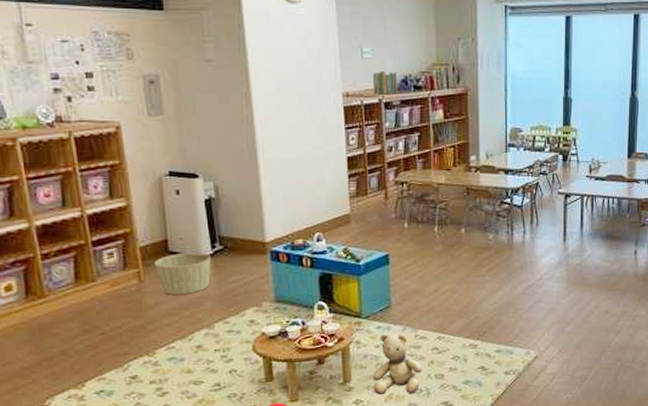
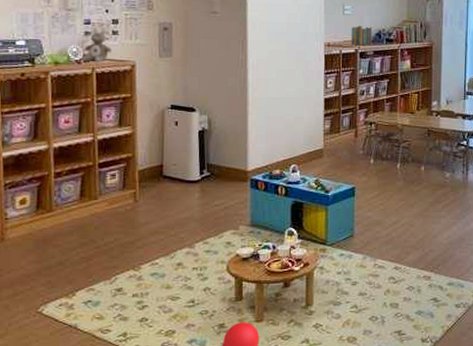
stuffed bear: none [54,84,91,125] -> present [82,29,113,62]
basket: present [154,253,212,295] -> none [149,178,199,215]
teddy bear: present [373,333,423,394] -> none [332,261,379,320]

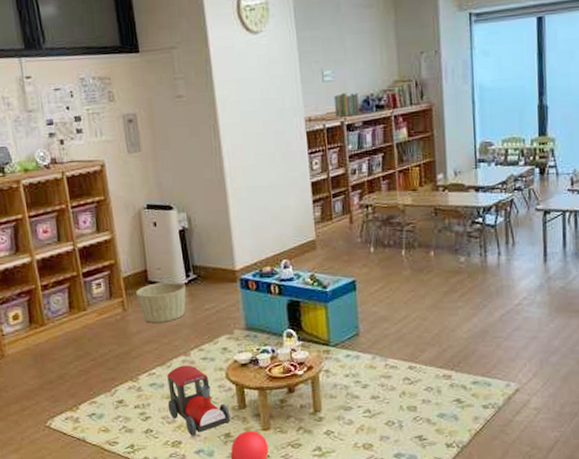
stuffed bear: present [82,29,113,62] -> none [50,129,80,166]
basket: none [149,178,199,215] -> present [136,282,187,323]
toy train: none [166,257,226,327] -> present [167,365,231,437]

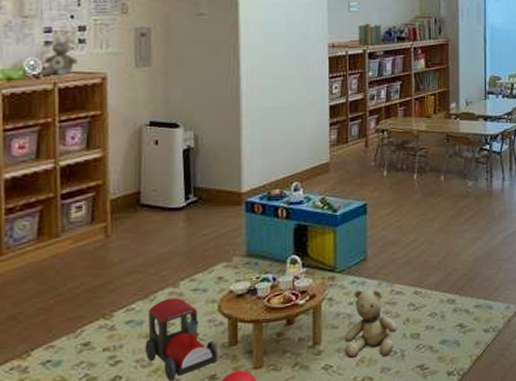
stuffed bear: none [50,129,80,166] -> present [41,37,79,76]
basket: present [136,282,187,323] -> none [124,204,184,251]
teddy bear: none [343,362,394,425] -> present [344,288,398,358]

